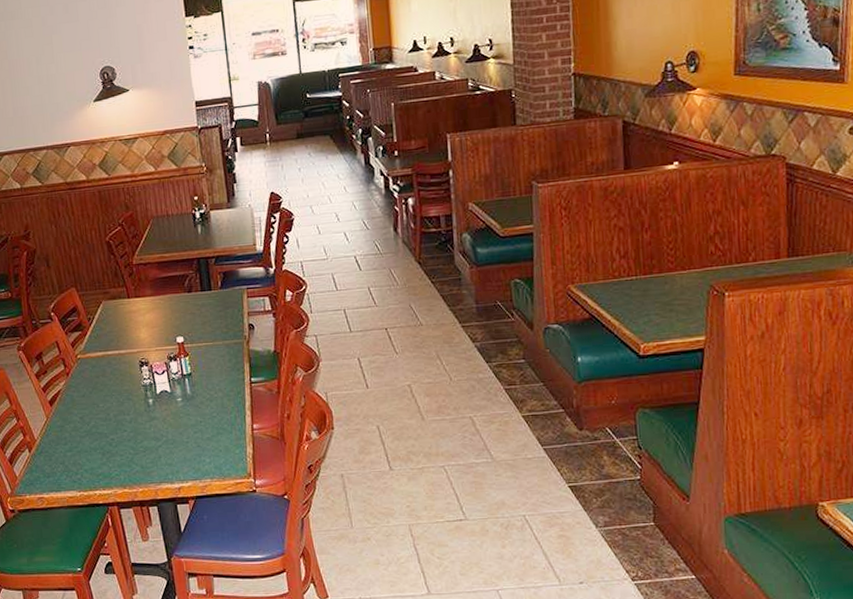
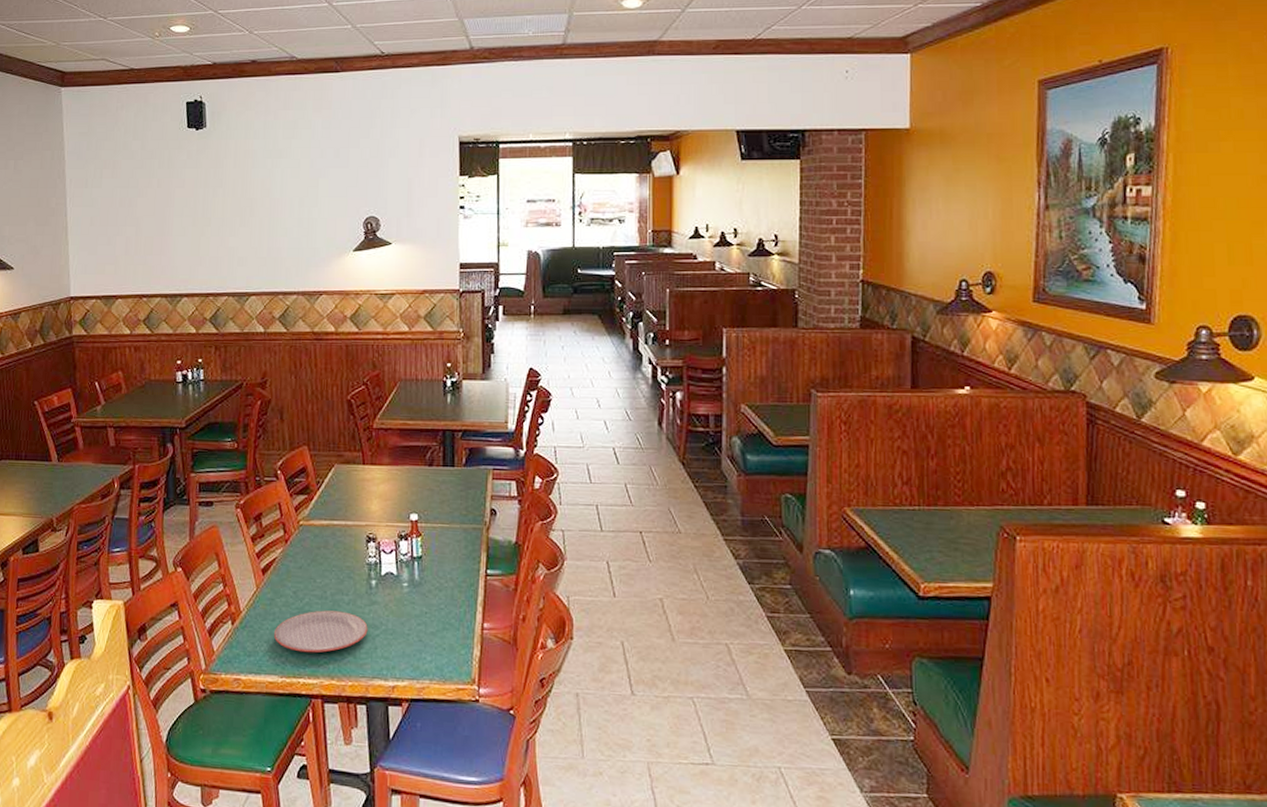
plate: none [68,429,151,469] -> present [274,610,368,653]

